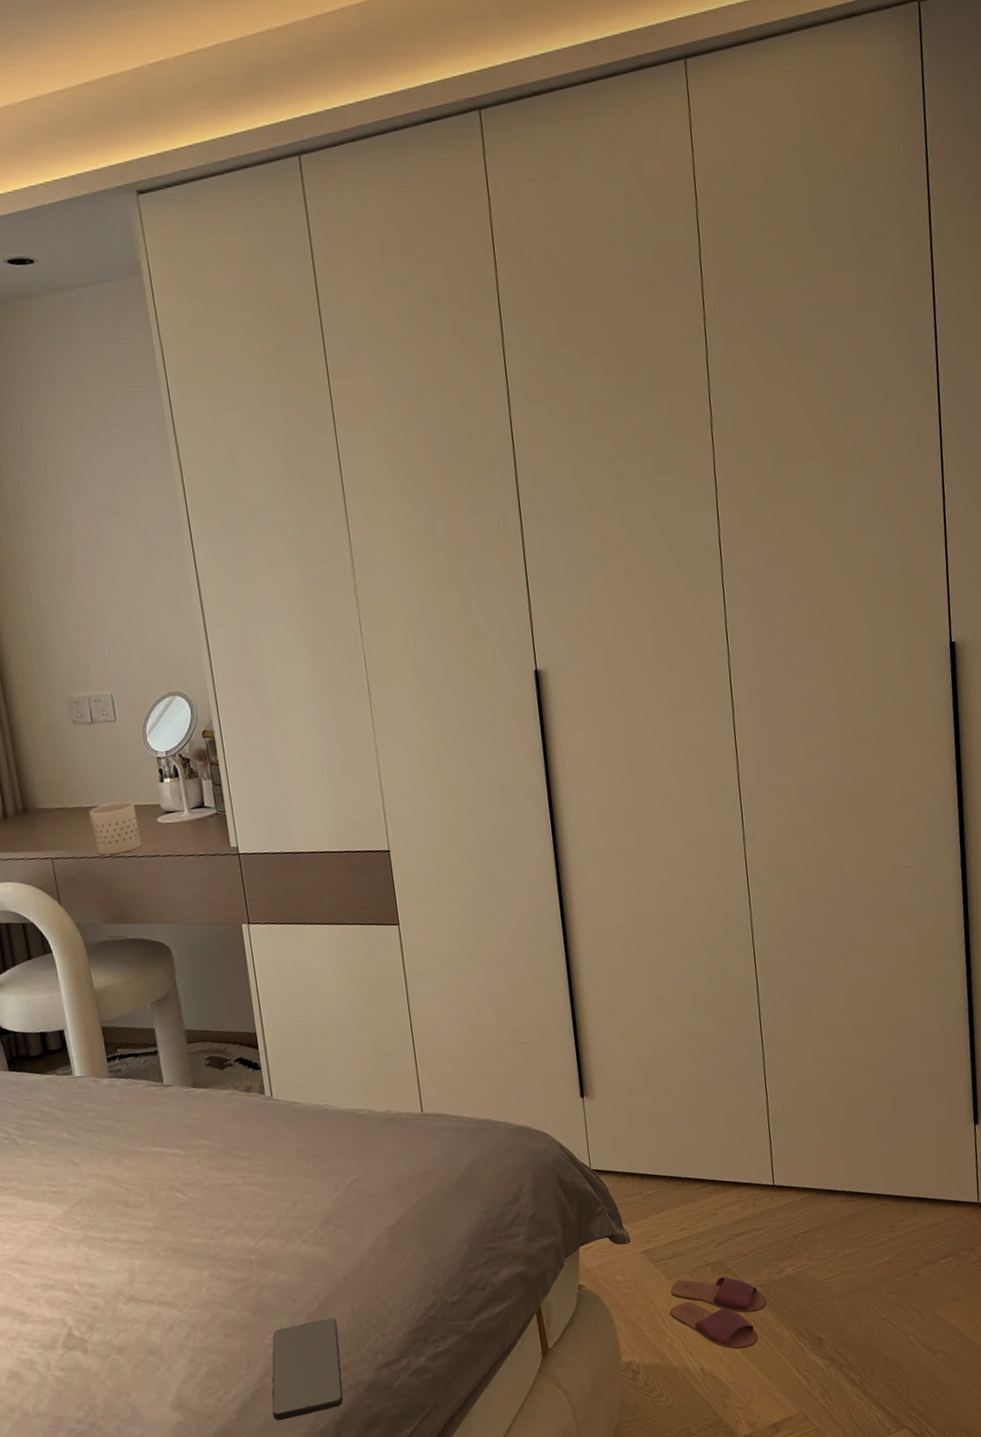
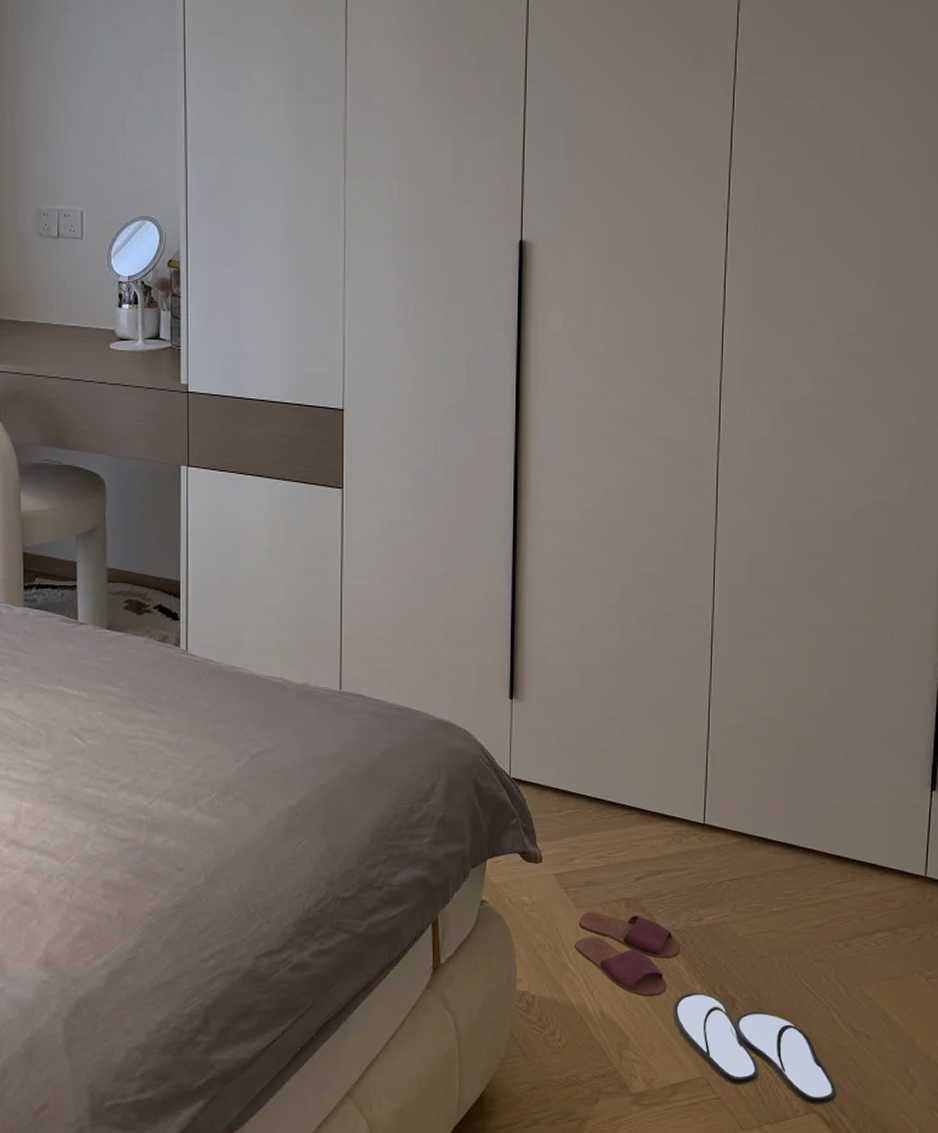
mug: present [89,801,142,856] -> none [42,323,91,375]
smartphone: present [271,1318,344,1421] -> none [142,895,222,997]
slippers: none [766,1337,923,1422] -> present [672,992,837,1105]

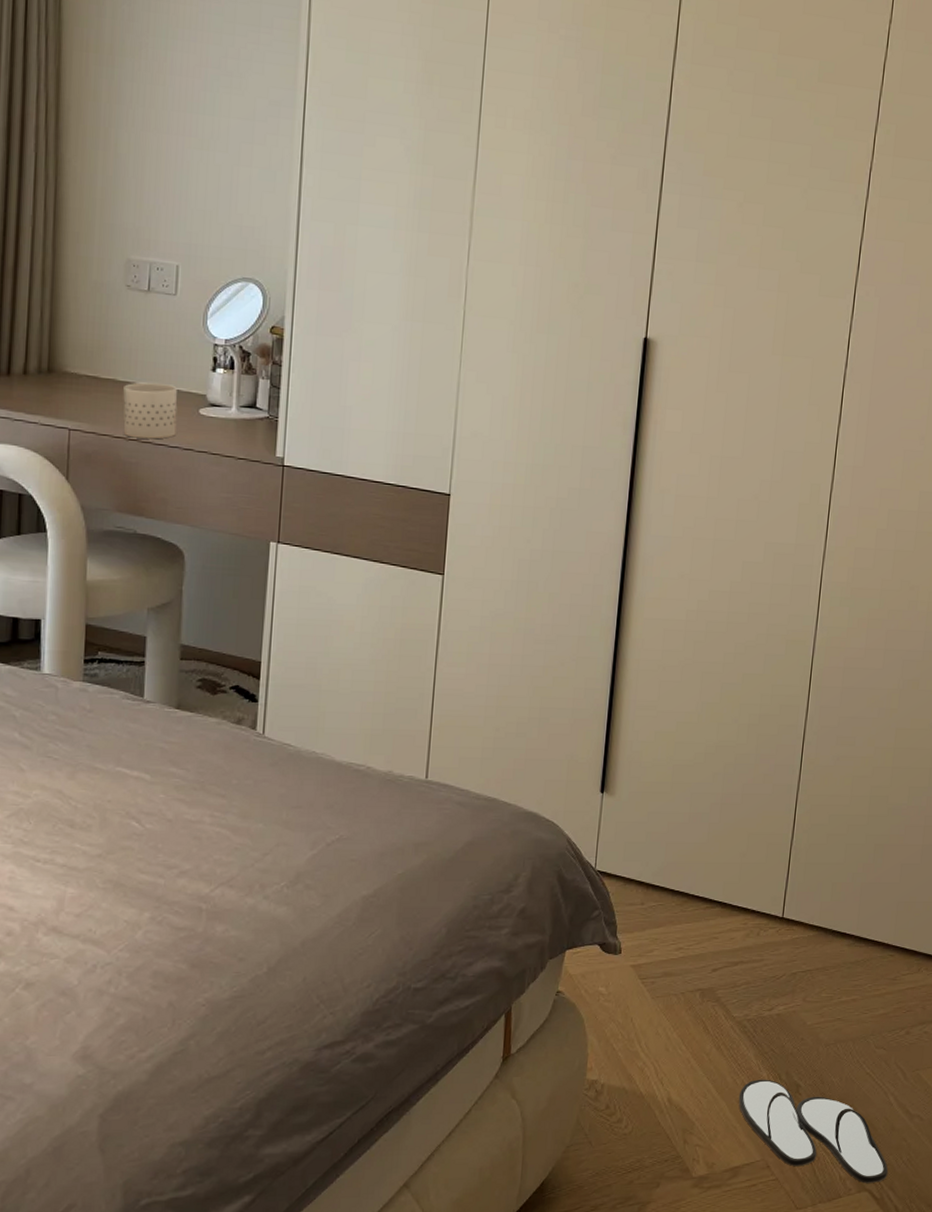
mug: none [42,323,91,375] -> present [122,382,178,440]
slippers: present [575,912,680,996] -> none [647,1002,751,1083]

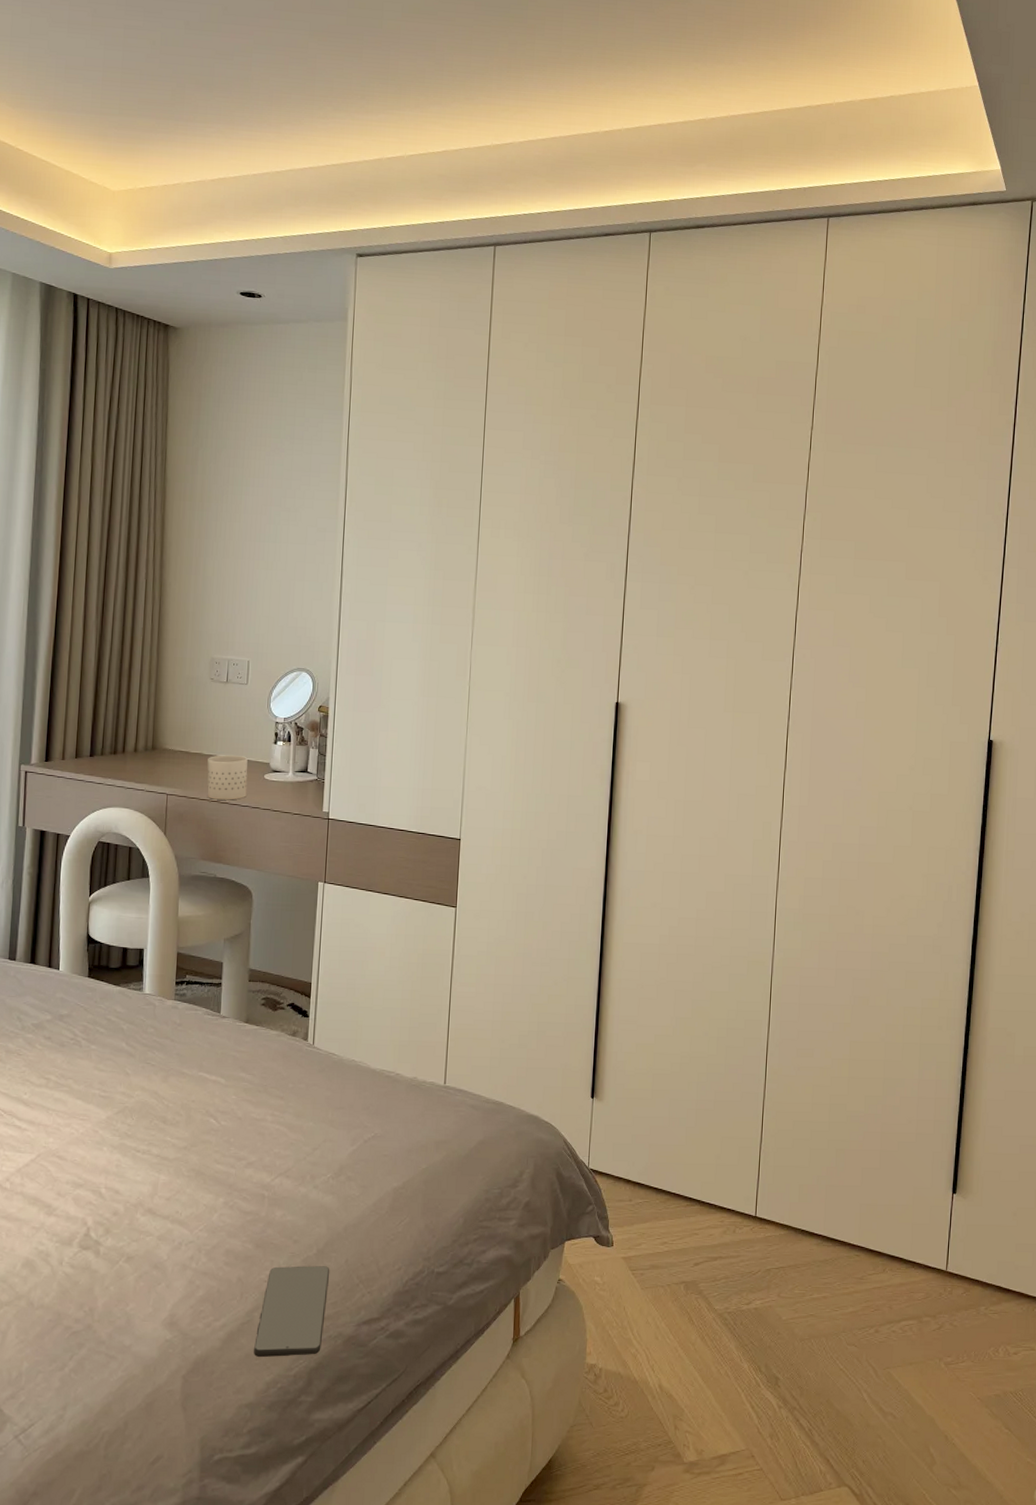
smartphone: none [189,986,284,1091] -> present [254,1266,330,1358]
slippers: present [738,1079,888,1183] -> none [722,1370,866,1478]

